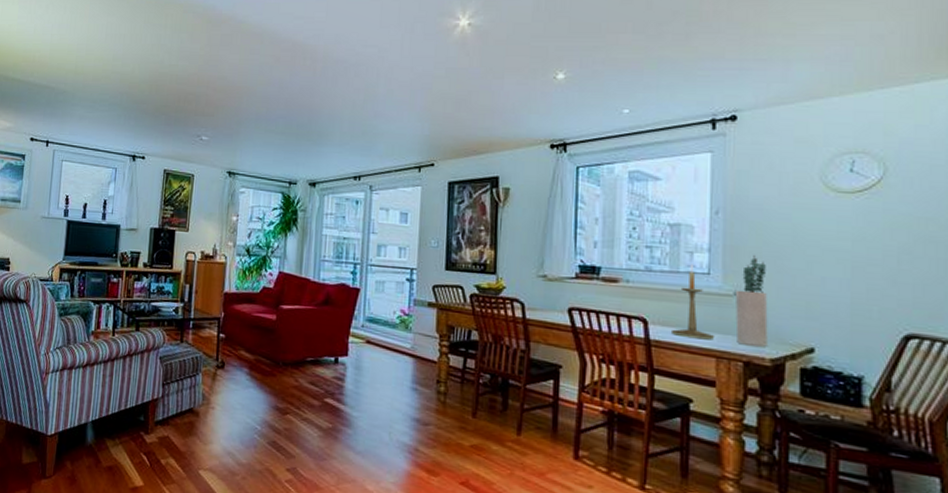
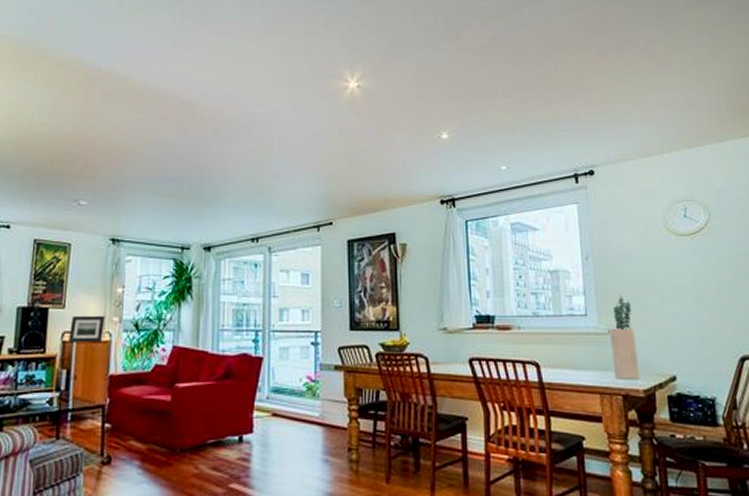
picture frame: none [191,238,222,264] -> present [69,315,106,343]
candlestick: present [672,264,715,340] -> none [561,307,597,378]

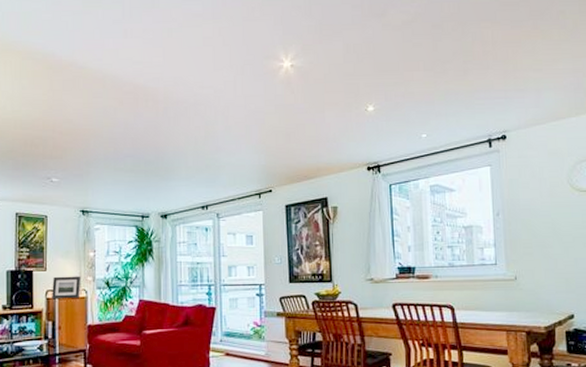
vase: present [610,295,640,381] -> none [516,246,542,319]

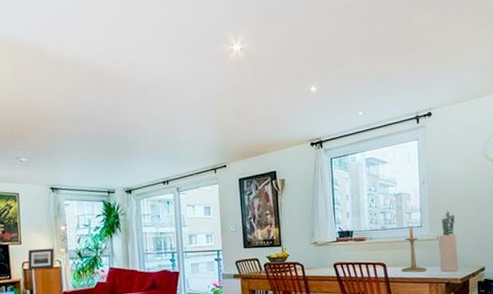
candlestick: none [473,258,505,318] -> present [401,221,428,273]
vase: none [516,246,542,319] -> present [438,210,458,272]

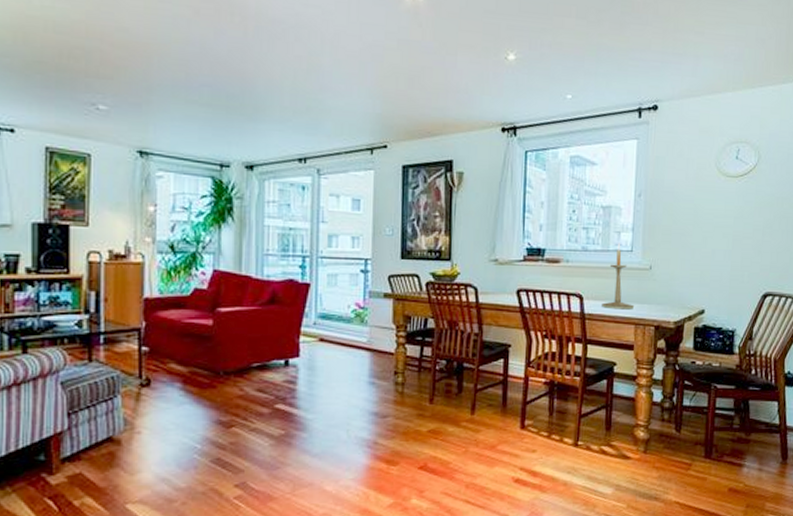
picture frame: present [27,248,55,270] -> none [96,234,137,265]
vase: present [438,210,458,272] -> none [650,233,674,313]

